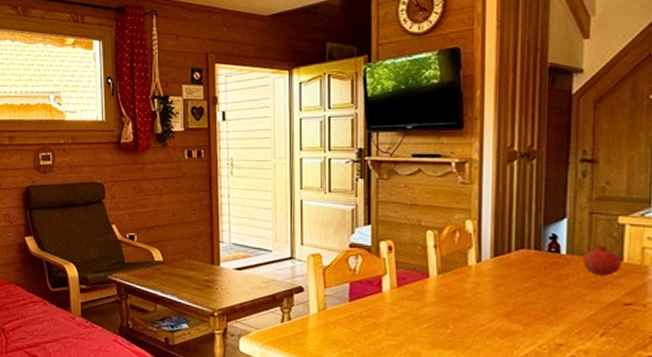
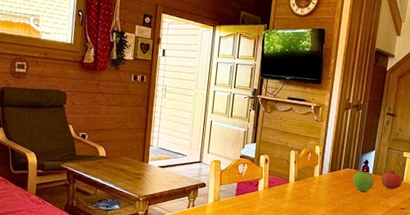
fruit: none [533,249,571,283] -> present [352,170,374,192]

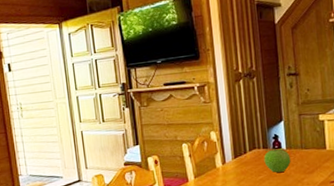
fruit: present [381,169,402,190] -> none [298,138,325,163]

